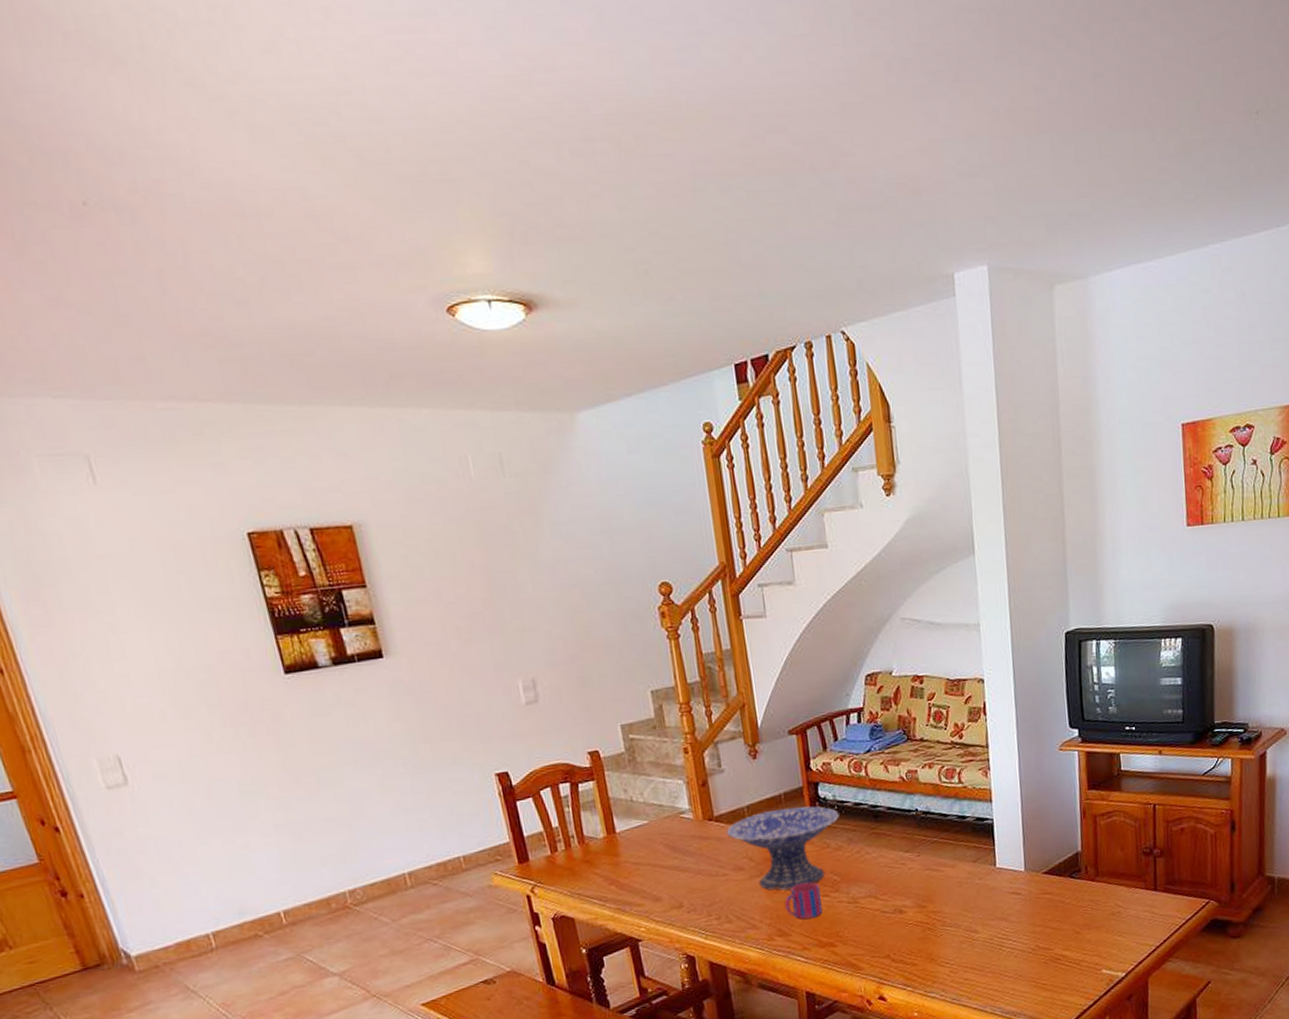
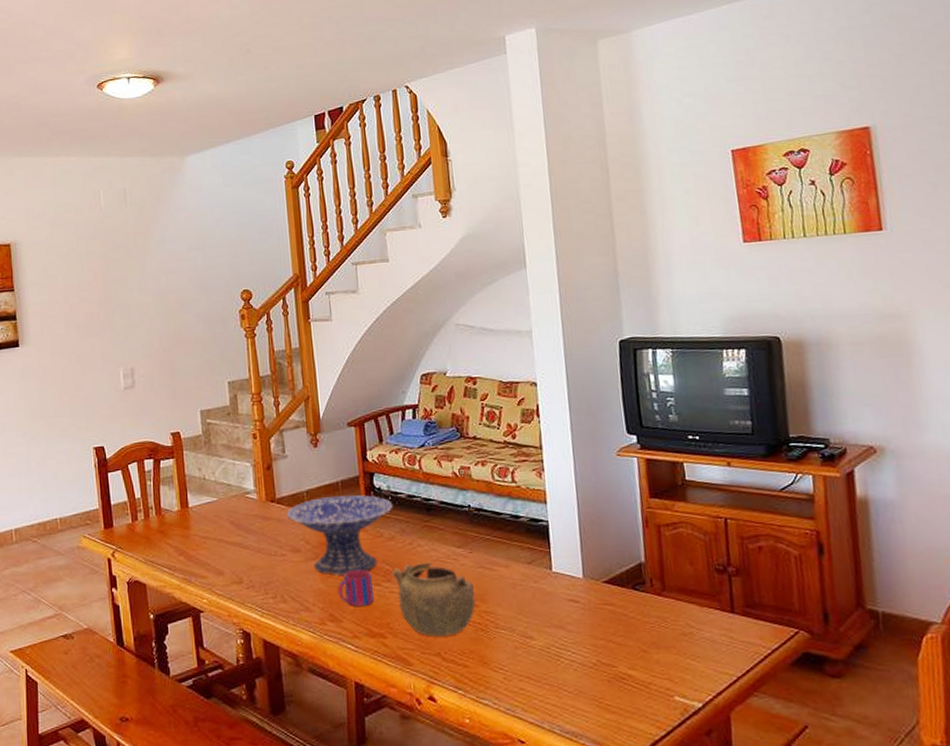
teapot: none [839,869,923,941] -> present [391,562,475,636]

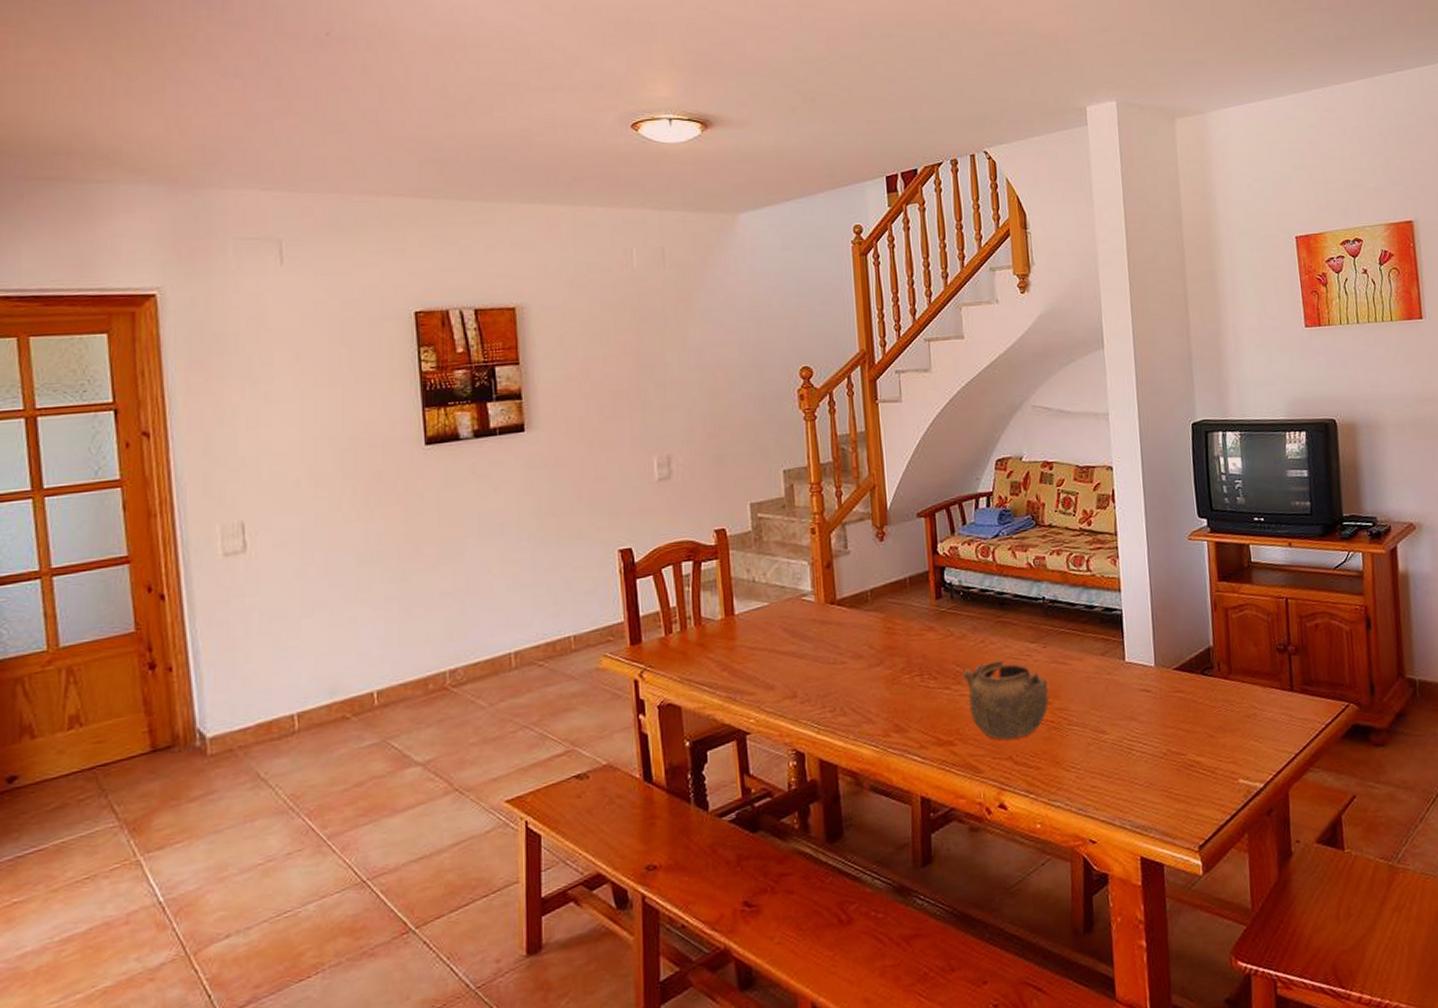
decorative bowl: present [286,495,393,576] -> none [848,591,965,682]
mug: present [338,570,374,606] -> none [903,673,943,714]

